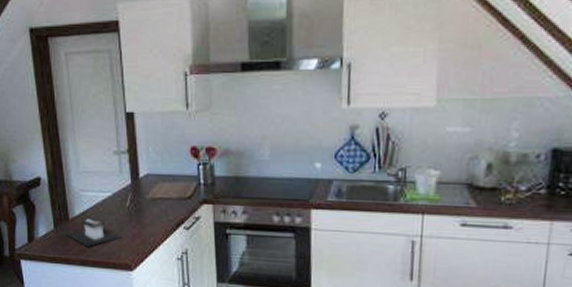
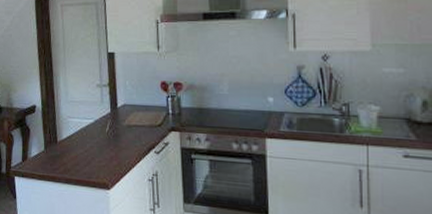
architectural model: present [67,217,123,247] -> none [55,141,102,167]

